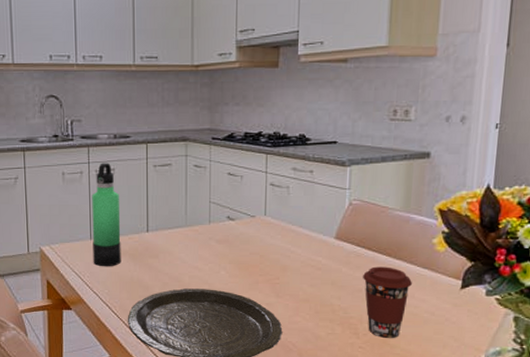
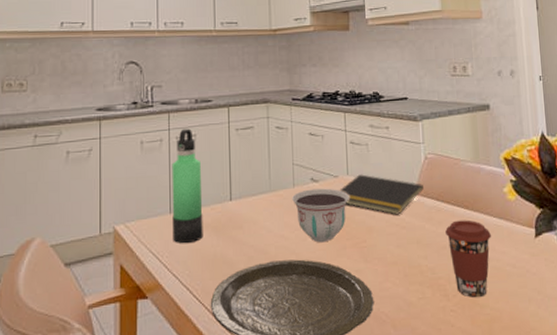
bowl: none [207,226,265,276] -> present [292,188,349,243]
notepad: none [255,216,344,257] -> present [339,174,423,215]

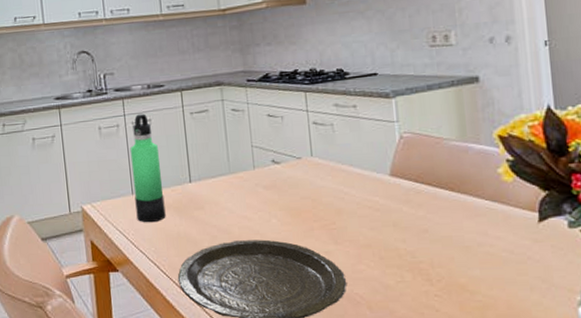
bowl: present [292,188,349,243] -> none [253,170,315,224]
notepad: present [339,174,423,215] -> none [303,155,399,197]
coffee cup: present [444,220,491,298] -> none [425,202,483,284]

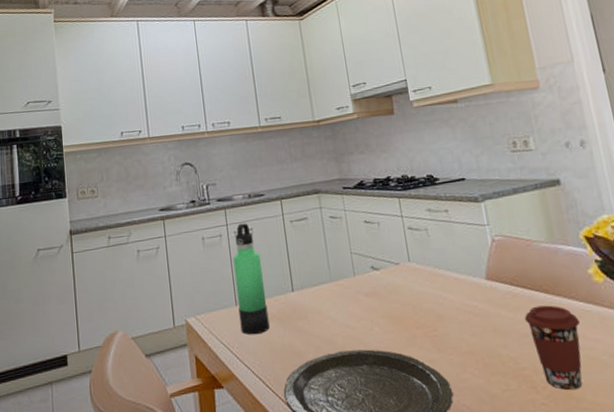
coffee cup: none [425,202,483,284] -> present [524,305,583,391]

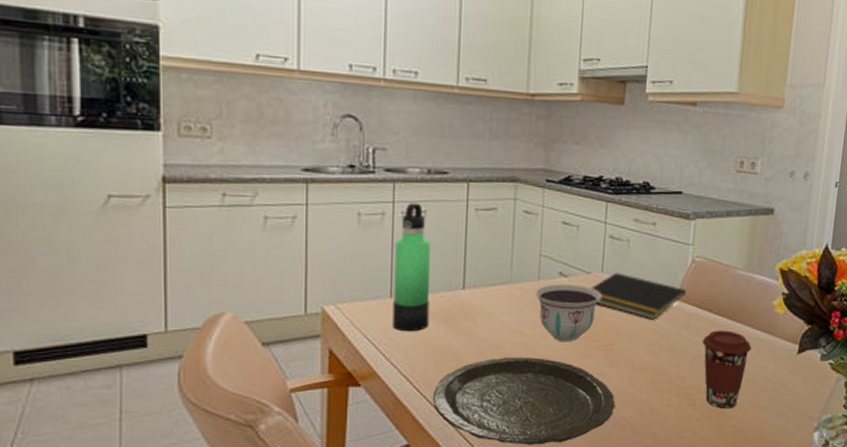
bowl: none [354,276,414,332] -> present [535,284,601,342]
notepad: none [402,260,494,302] -> present [590,273,686,320]

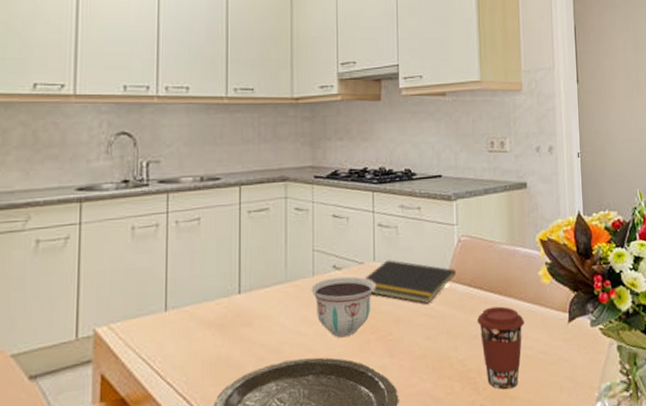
thermos bottle: present [392,203,431,332] -> none [168,211,206,346]

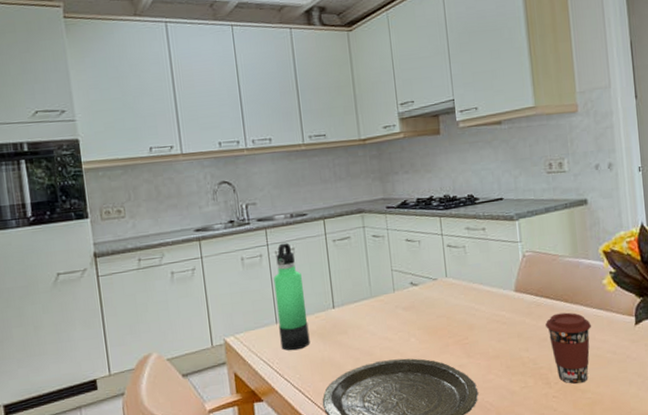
thermos bottle: none [168,211,206,346] -> present [273,243,310,351]
bowl: present [311,276,375,338] -> none [393,291,449,342]
notepad: present [364,260,456,304] -> none [439,275,522,313]

